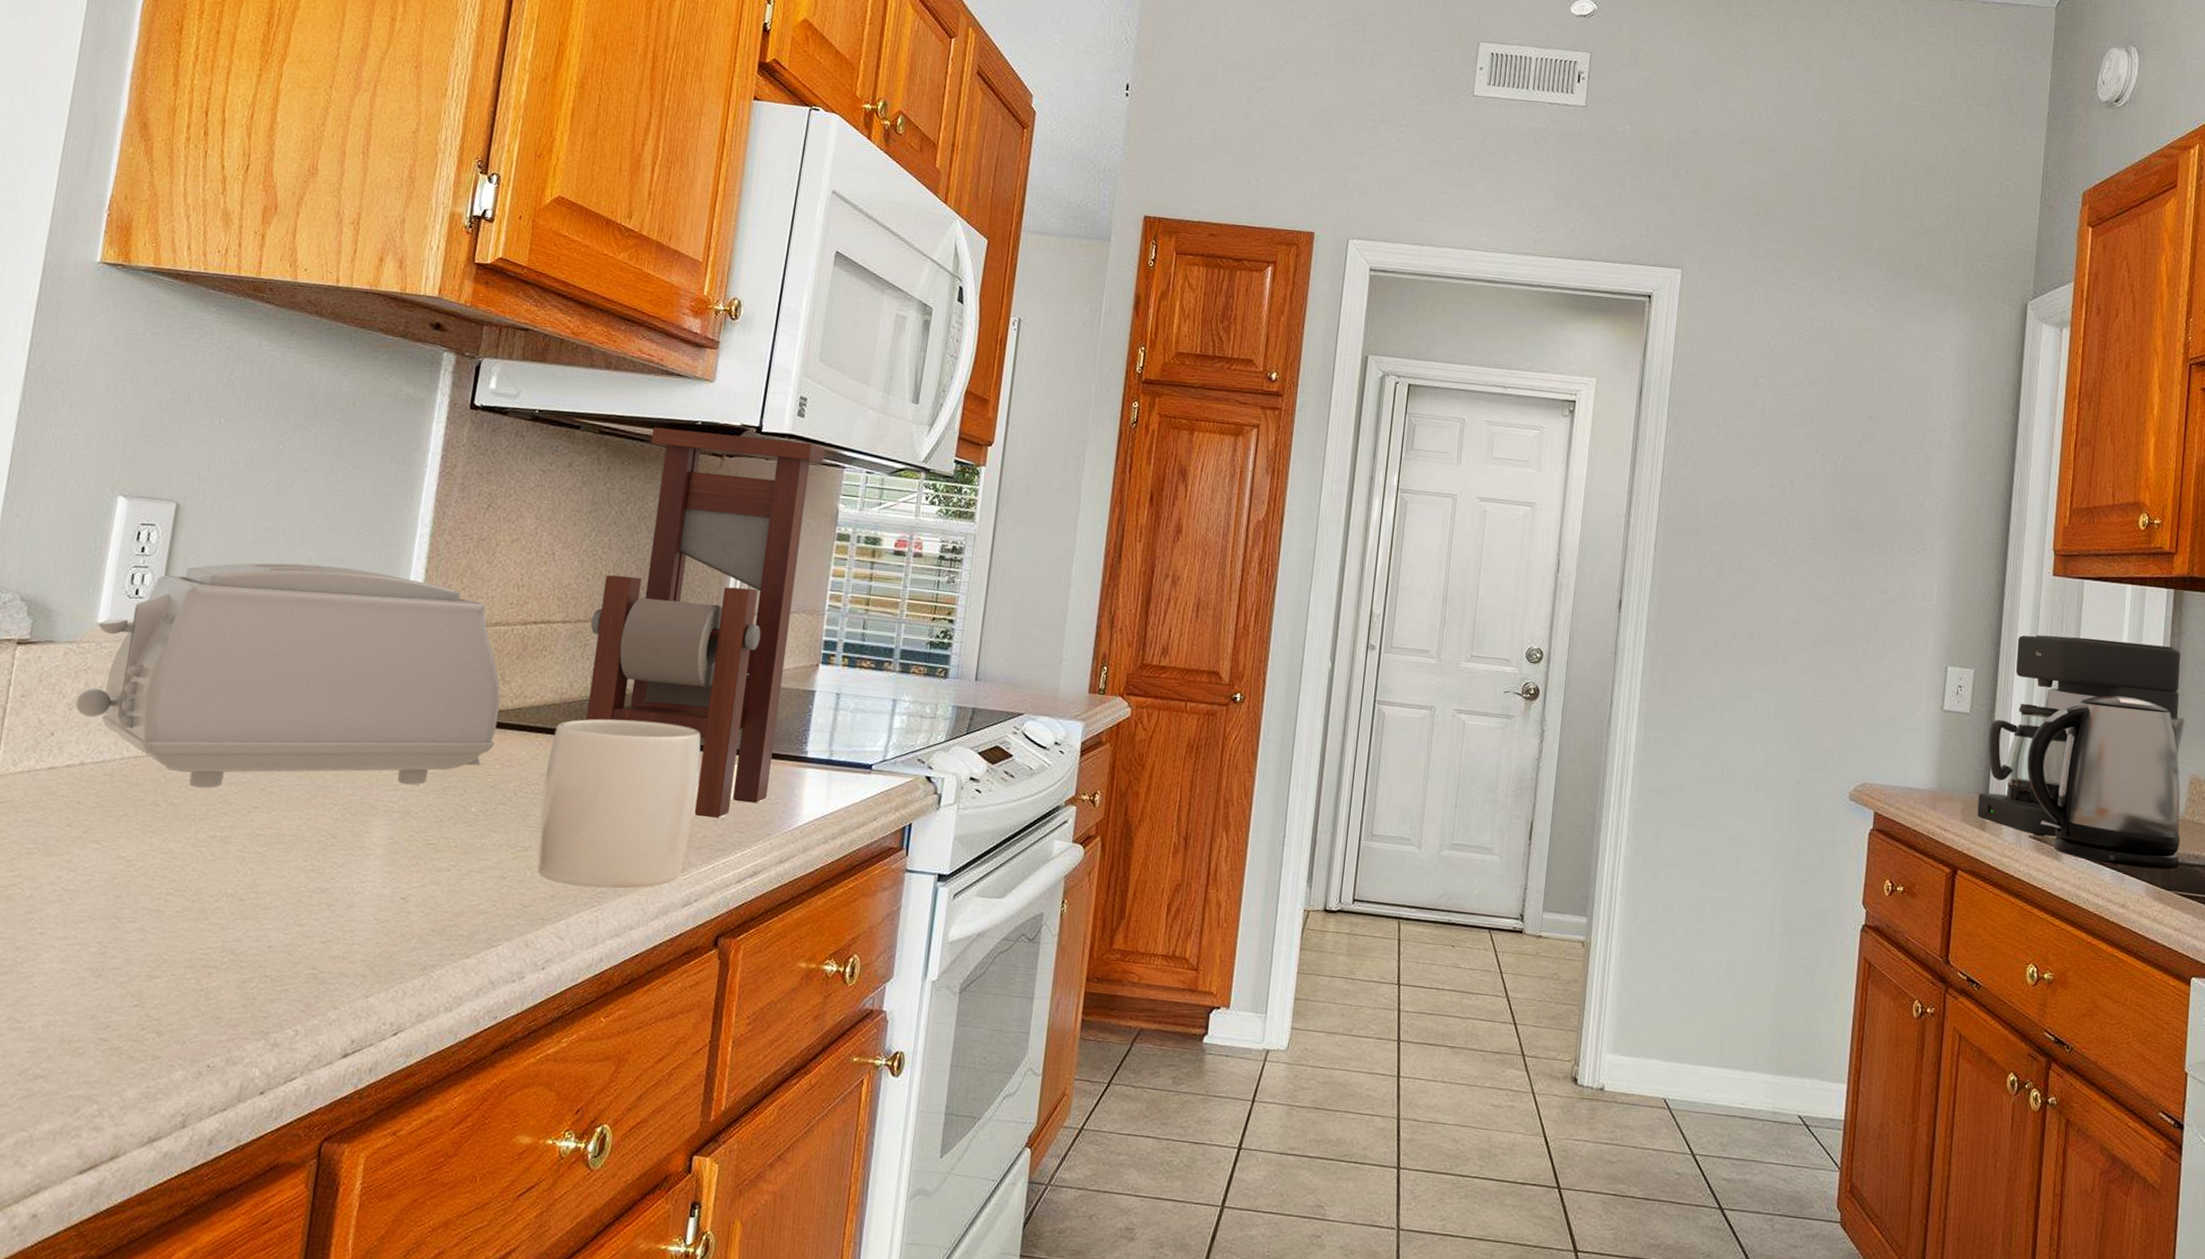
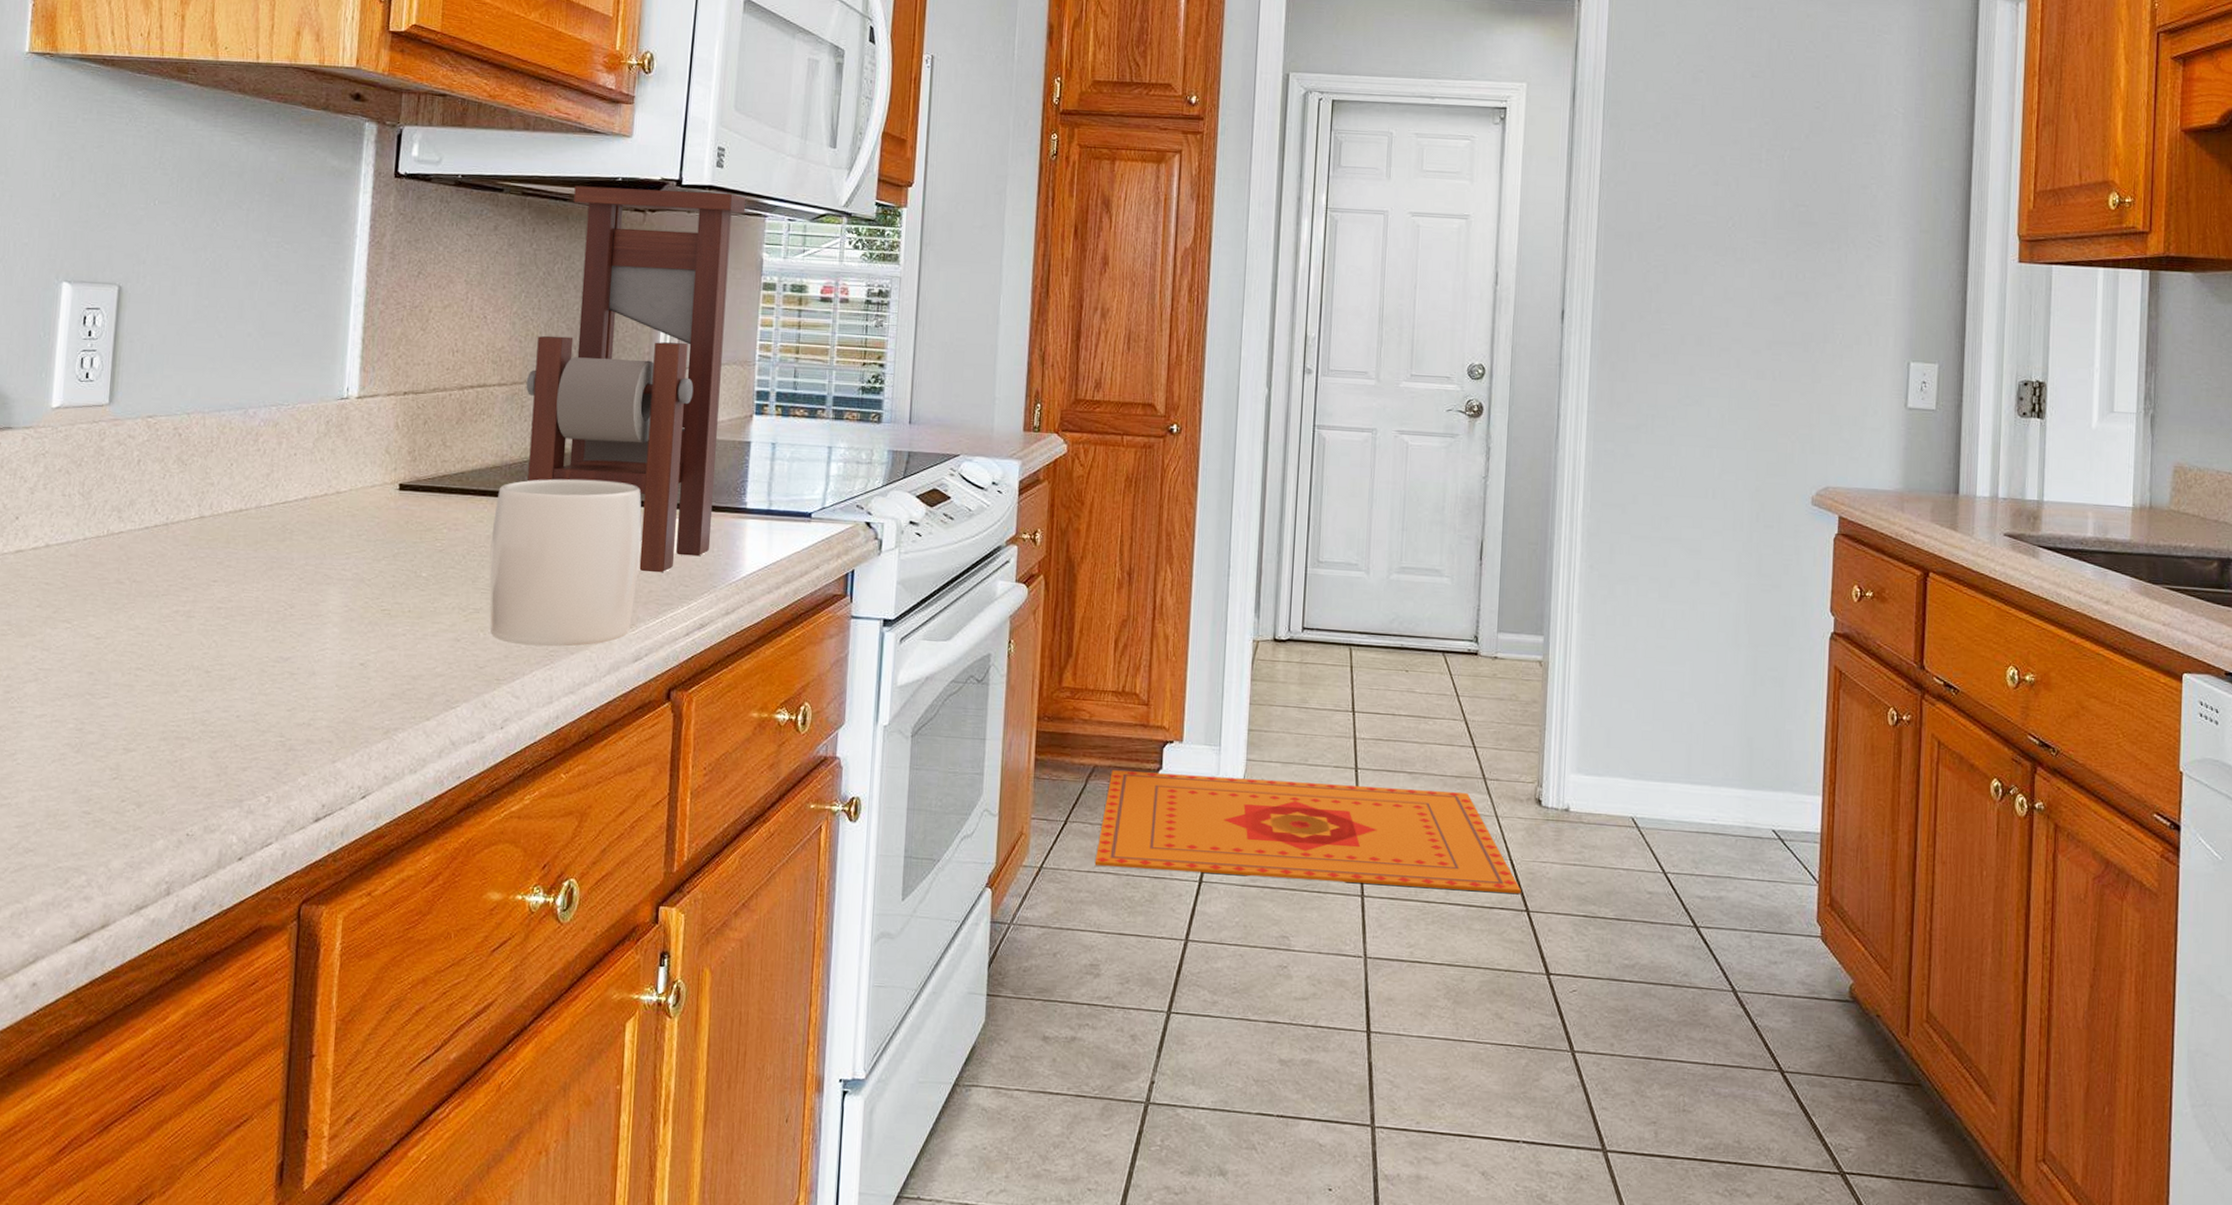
toaster: present [75,562,501,789] -> none [36,339,443,565]
doormat: none [1135,1034,1554,1170] -> present [1094,770,1521,894]
coffee maker: present [1977,635,2181,837] -> none [1947,325,2159,535]
kettle: present [2027,695,2185,870] -> none [1998,384,2167,563]

